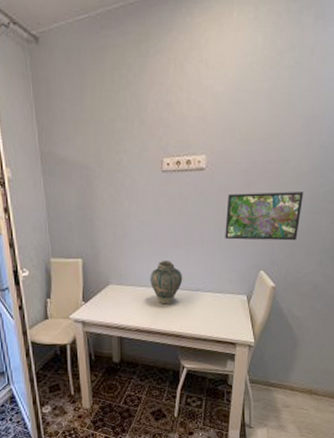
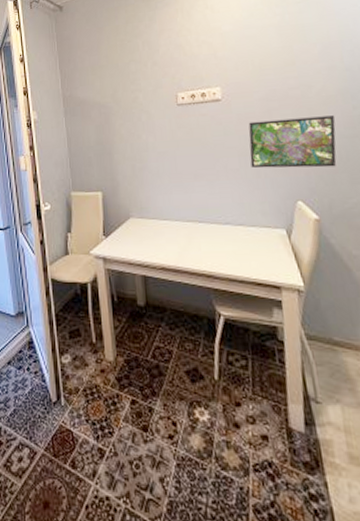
vase: present [150,261,183,305] -> none [172,192,209,240]

